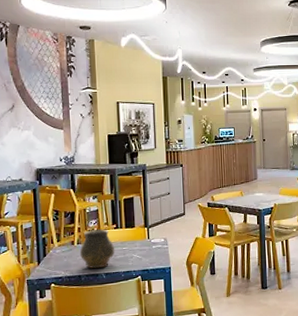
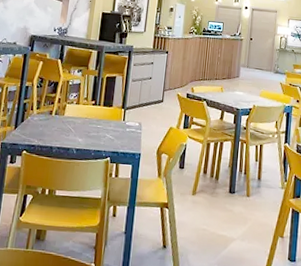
vase: present [79,229,115,269] -> none [55,102,90,143]

